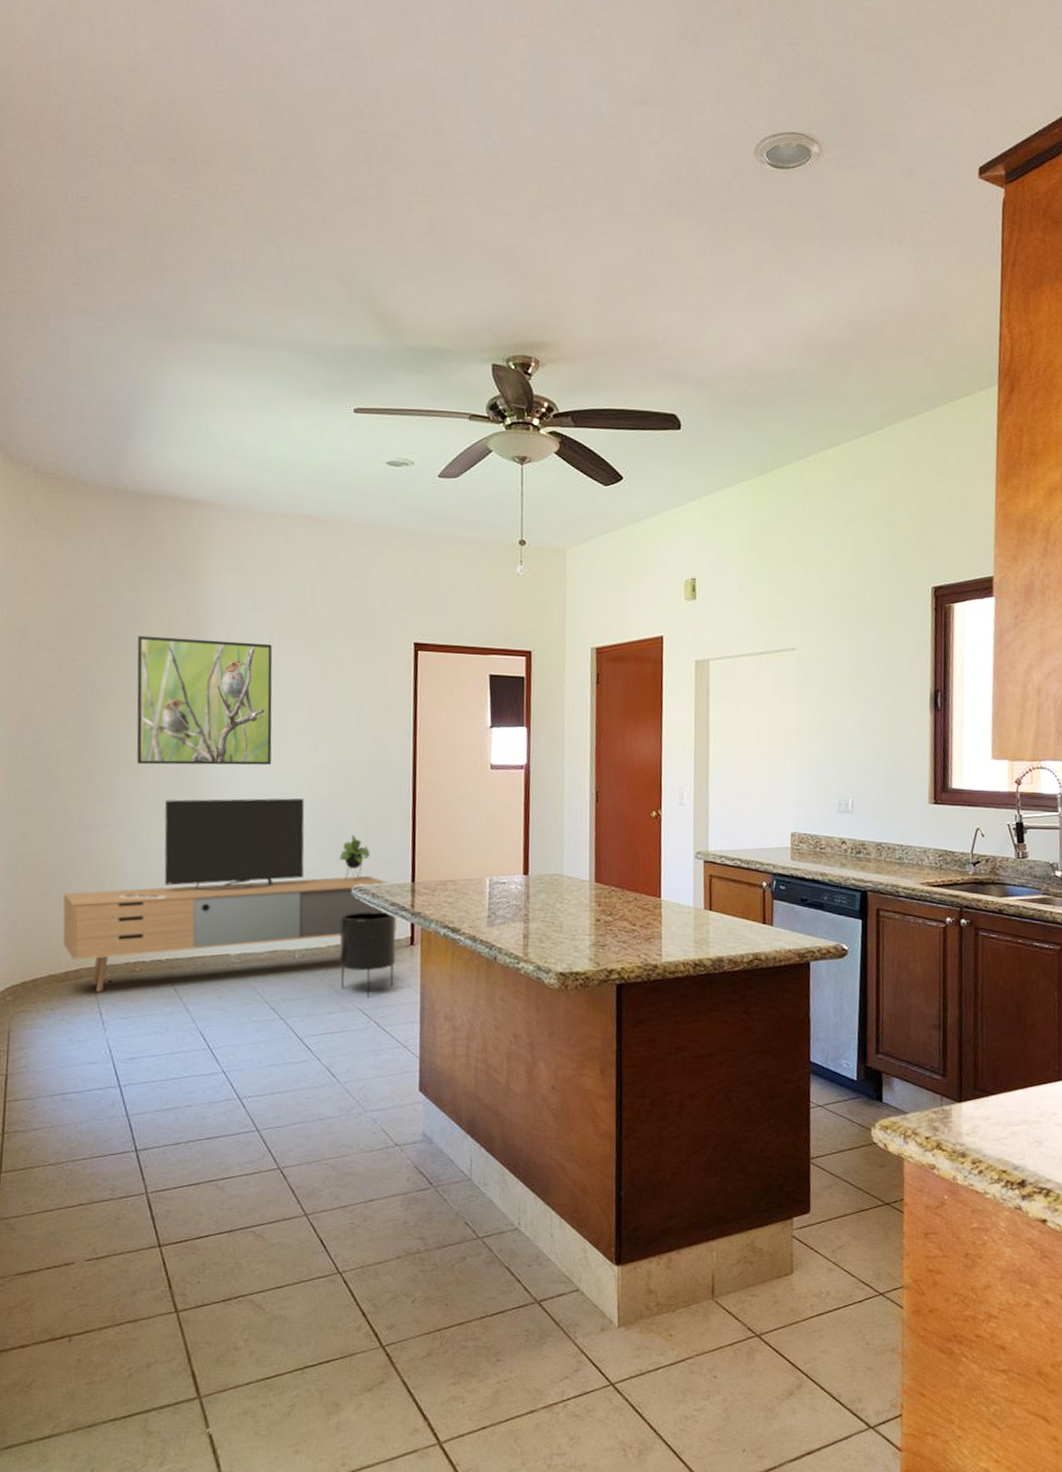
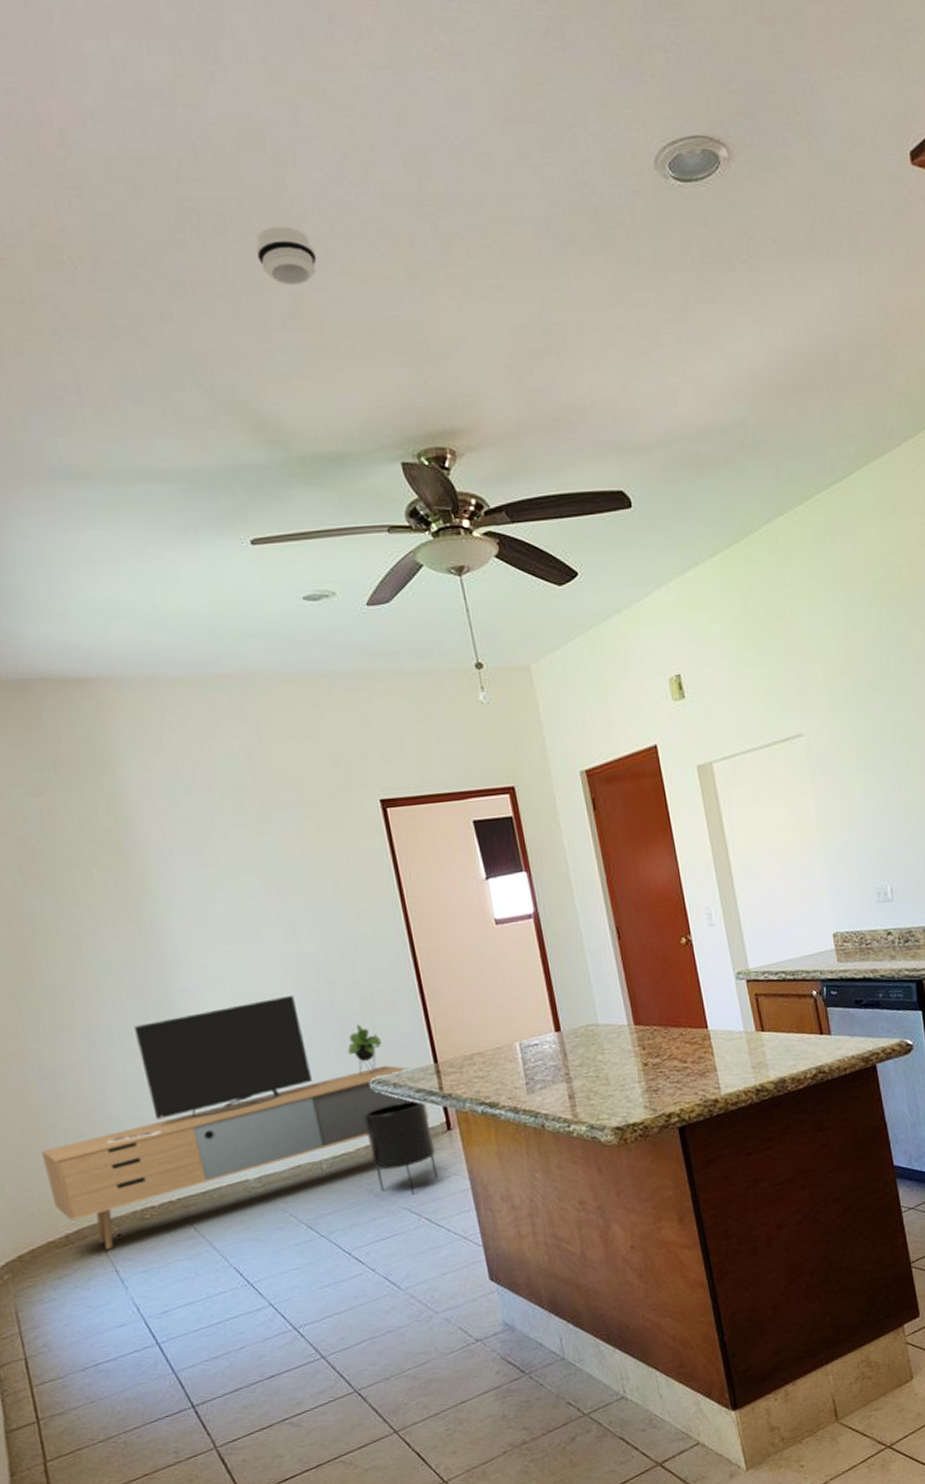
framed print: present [136,635,273,766] -> none [55,829,246,992]
smoke detector: none [410,162,458,210] -> present [255,226,317,285]

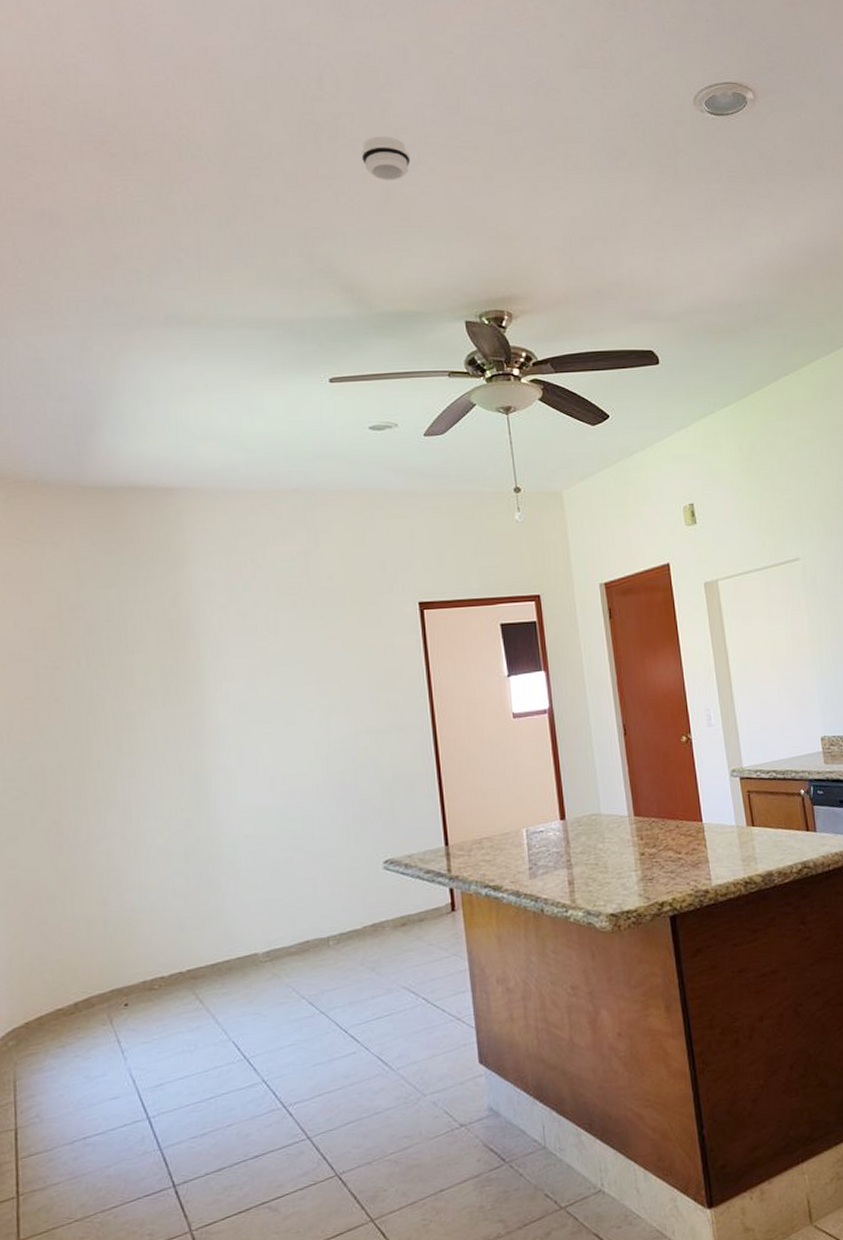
media console: present [42,995,429,1249] -> none [64,776,435,1018]
planter: present [363,1101,439,1195] -> none [373,881,439,974]

